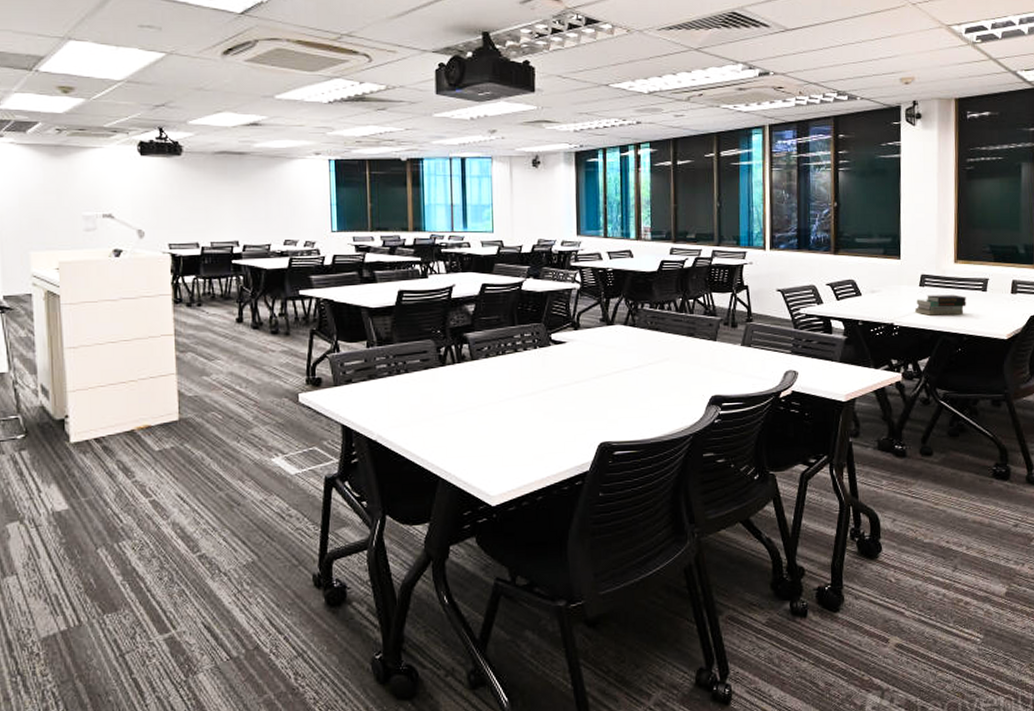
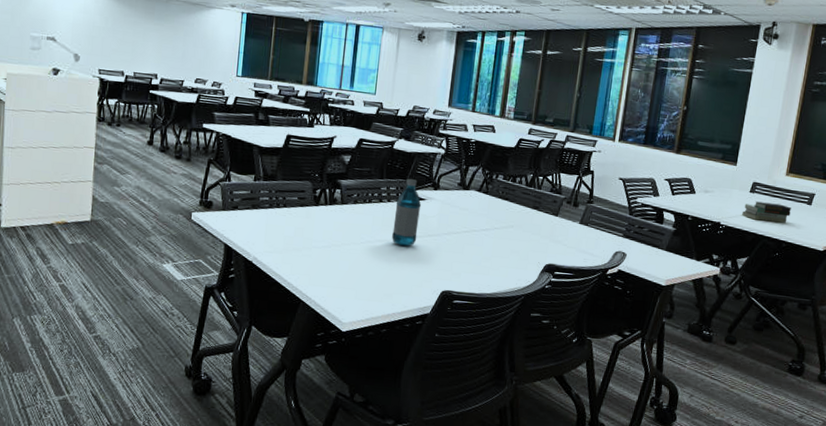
water bottle: none [533,321,563,399] -> present [392,179,422,247]

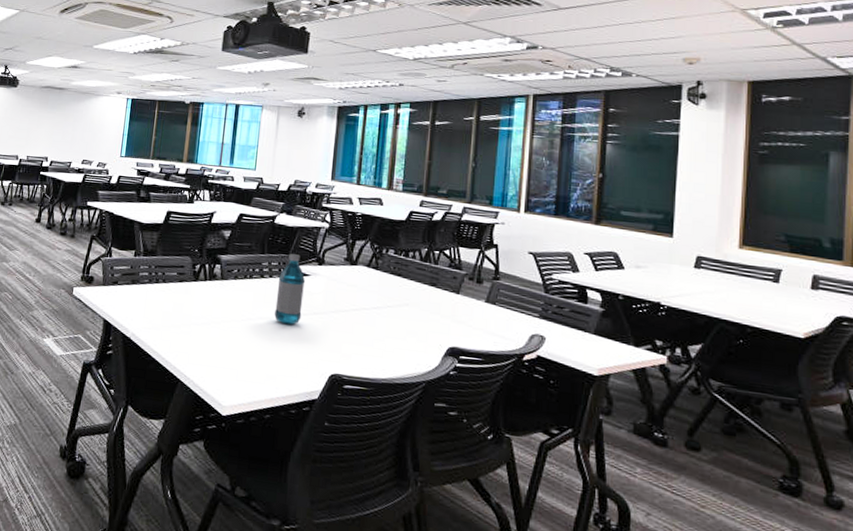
books: present [741,201,791,223] -> none [686,278,752,304]

